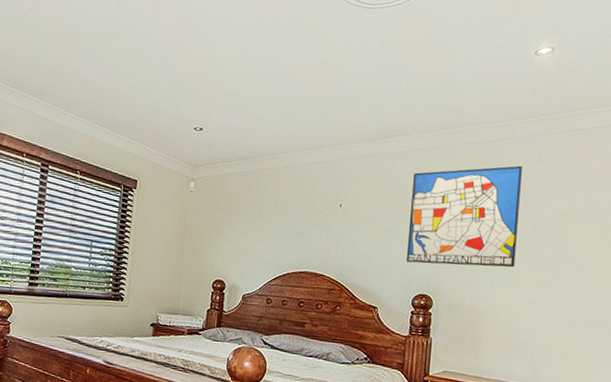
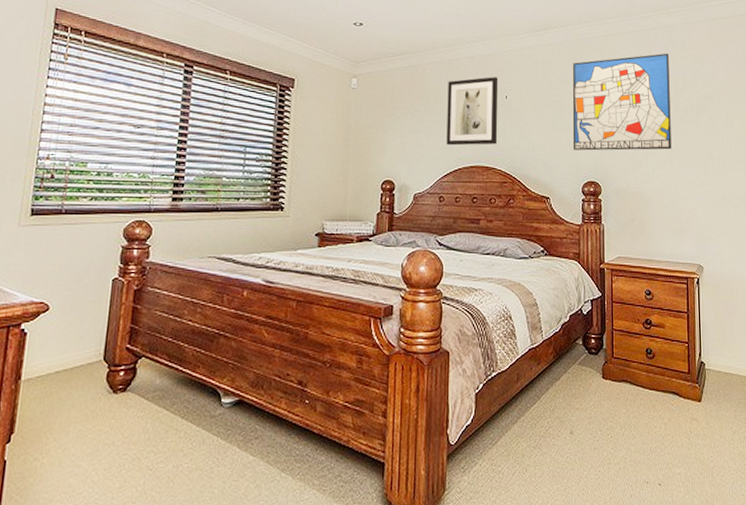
wall art: none [277,184,334,252] -> present [446,77,499,146]

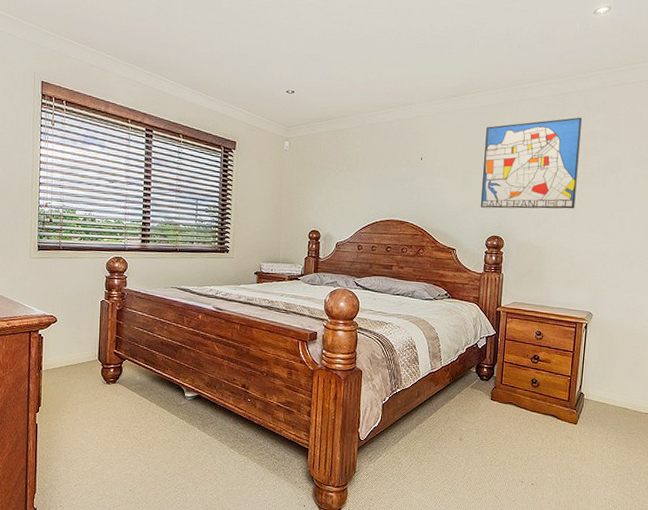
wall art: present [446,77,499,146] -> none [366,140,415,202]

